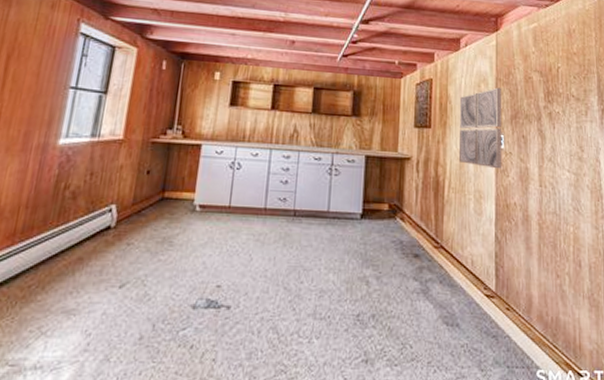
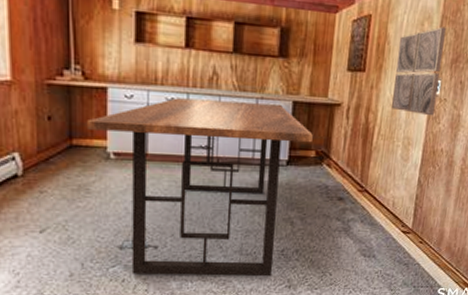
dining table: none [178,153,385,347] -> present [86,98,313,277]

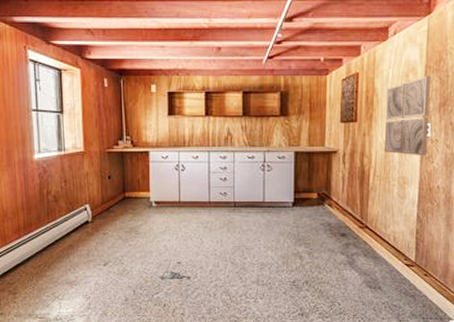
dining table: present [86,98,313,277] -> none [134,156,314,305]

